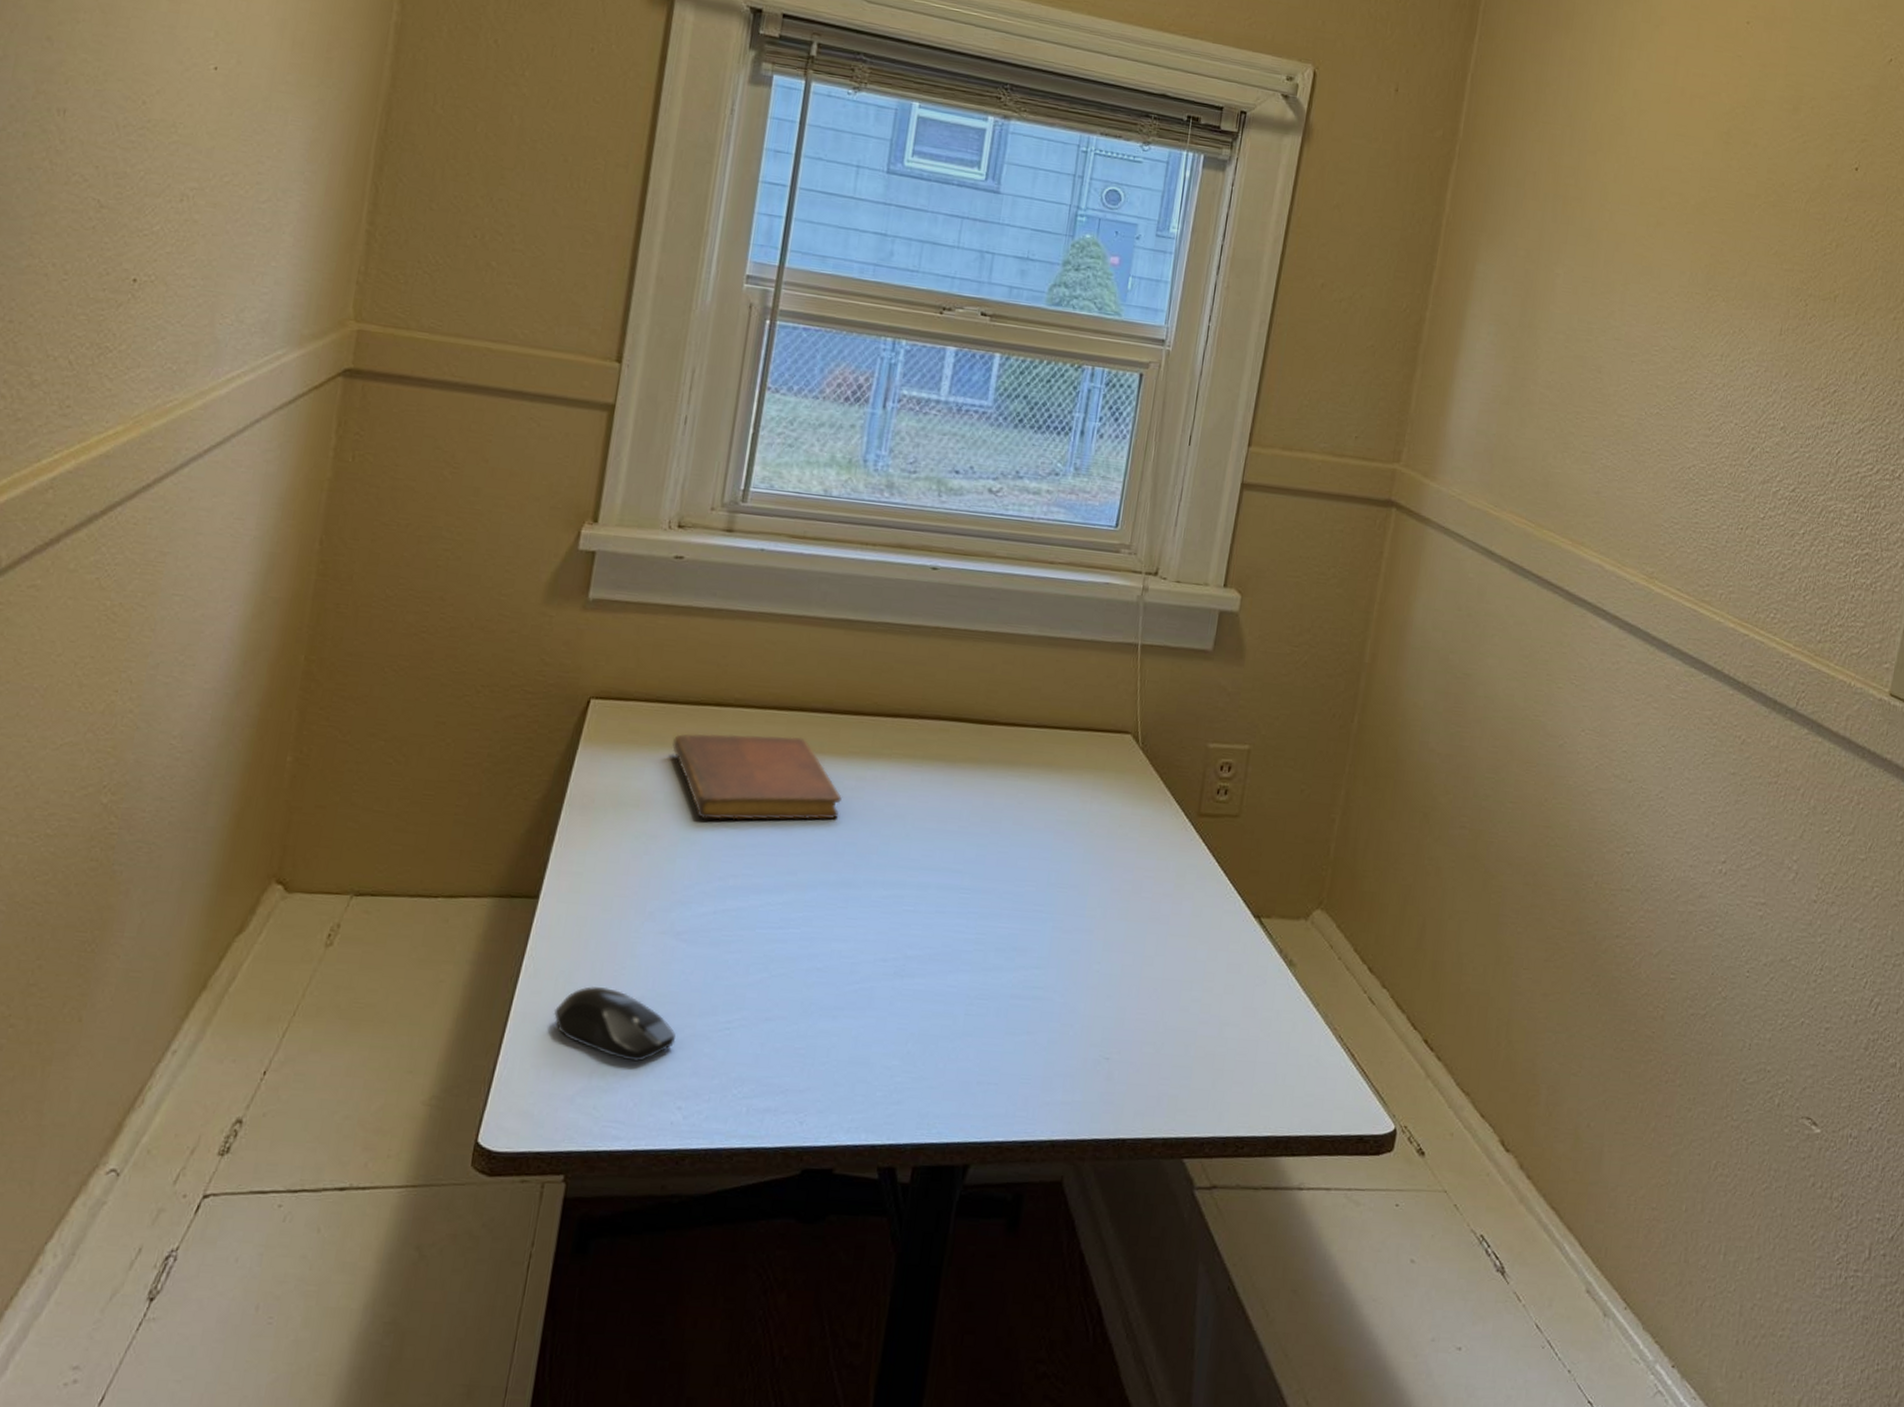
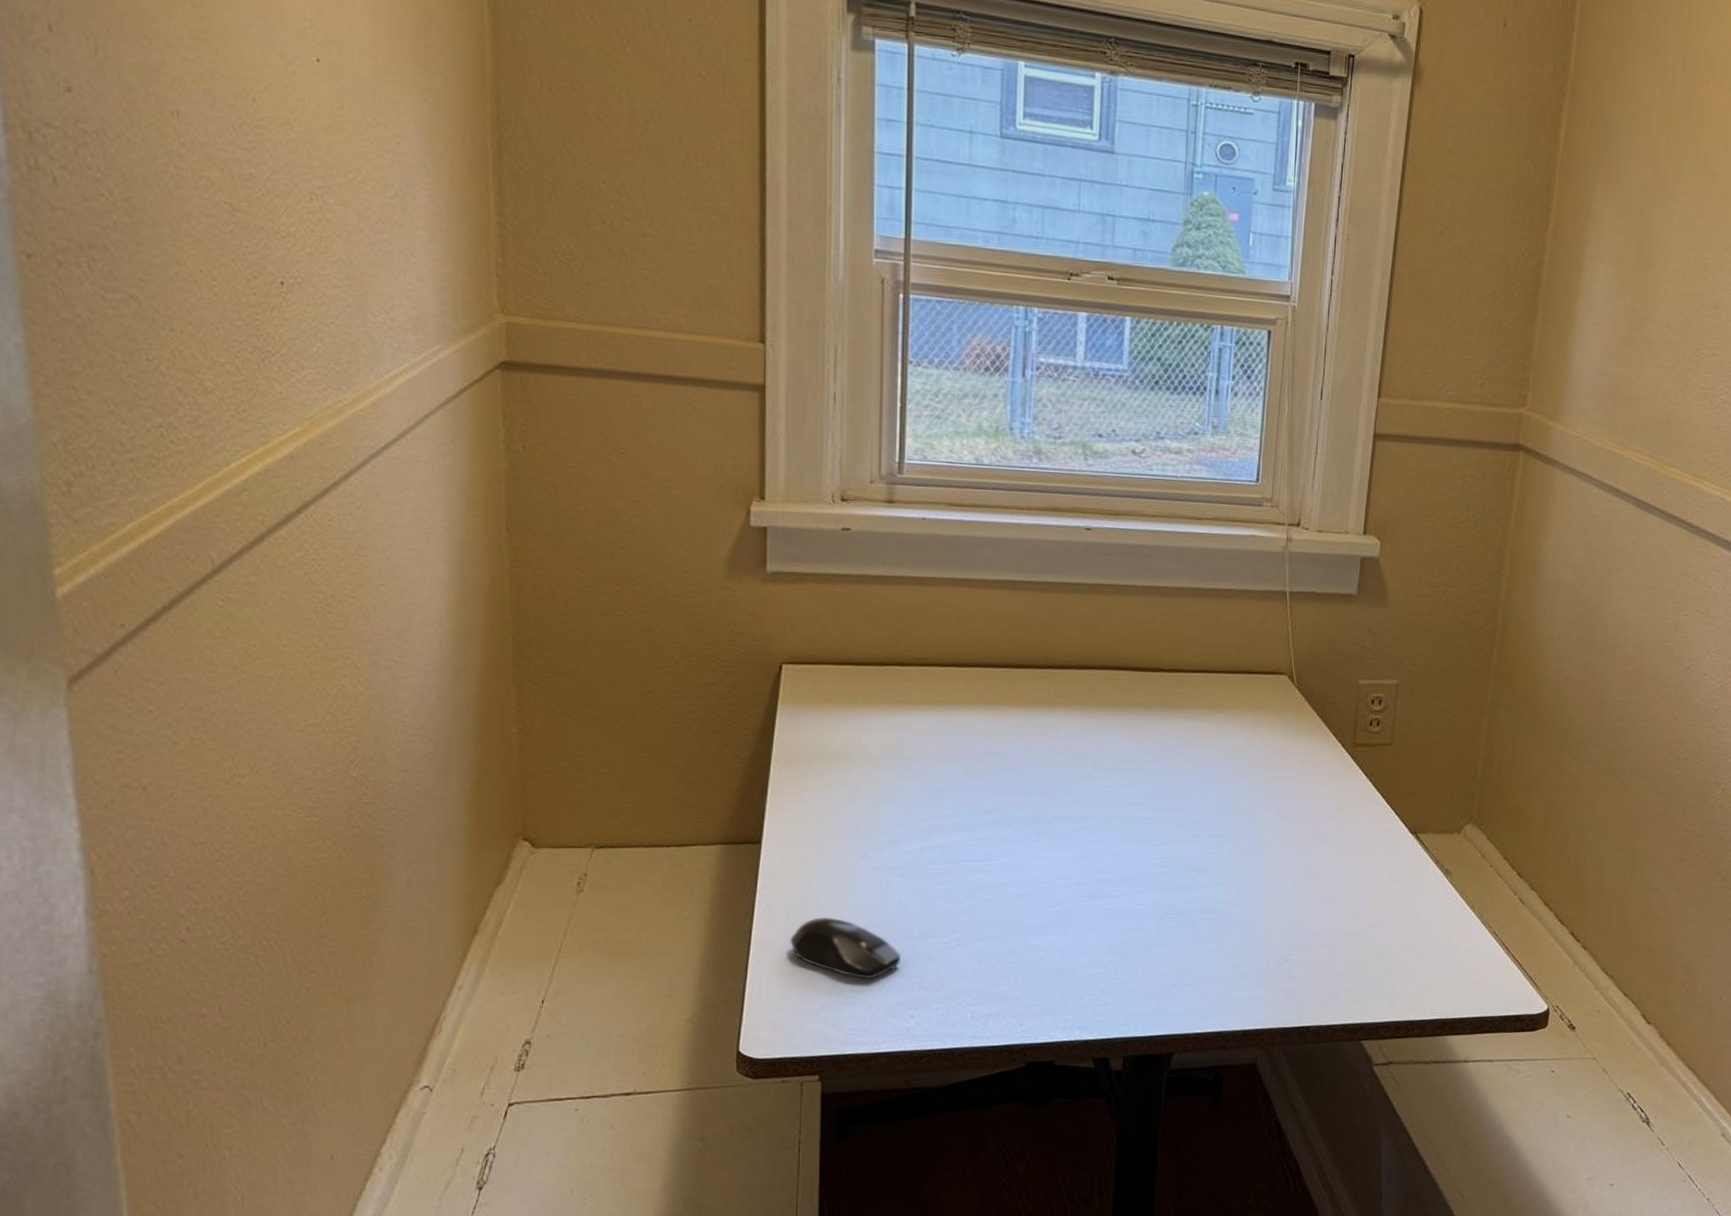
notebook: present [672,733,842,820] -> none [864,690,1025,769]

